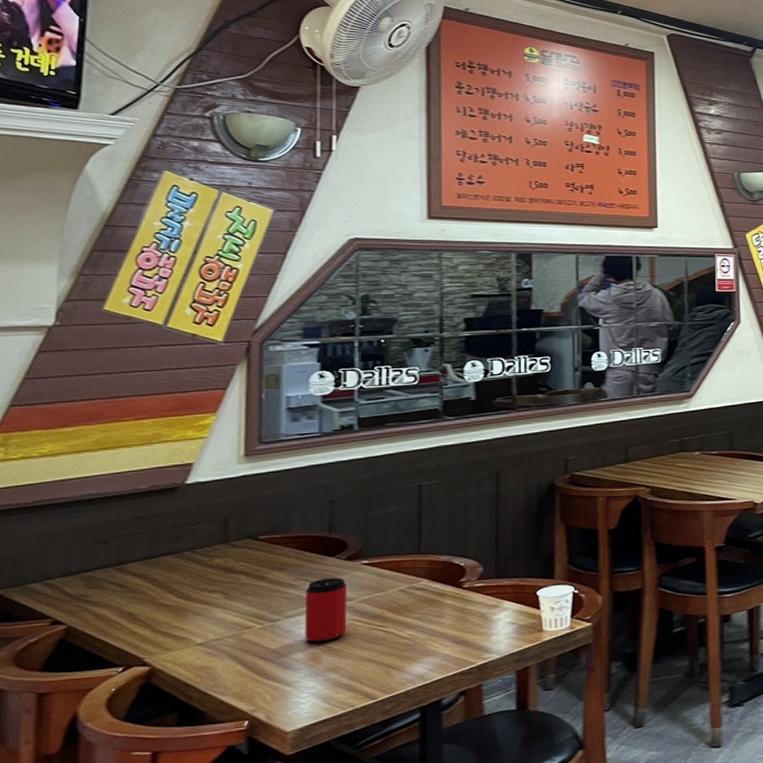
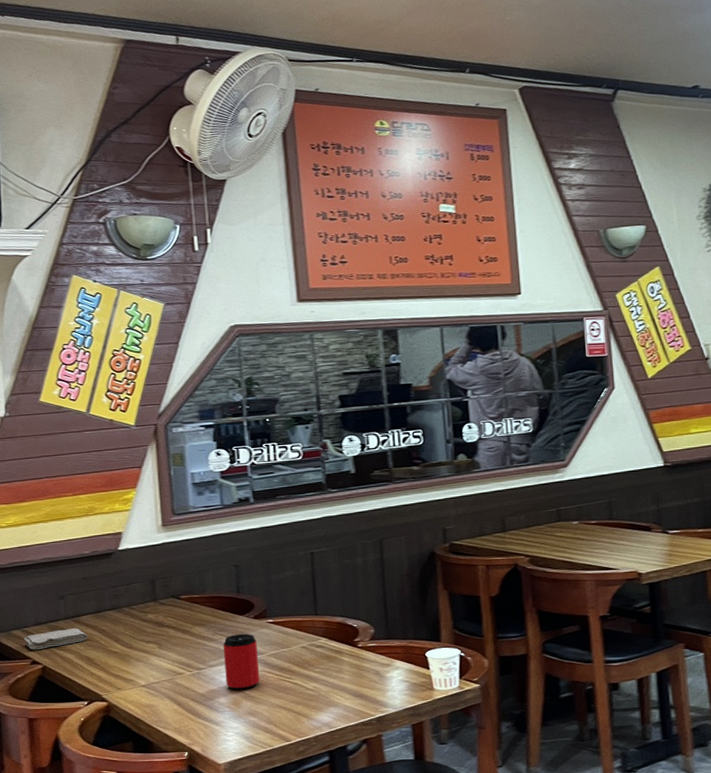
washcloth: none [44,577,133,608] -> present [24,627,88,650]

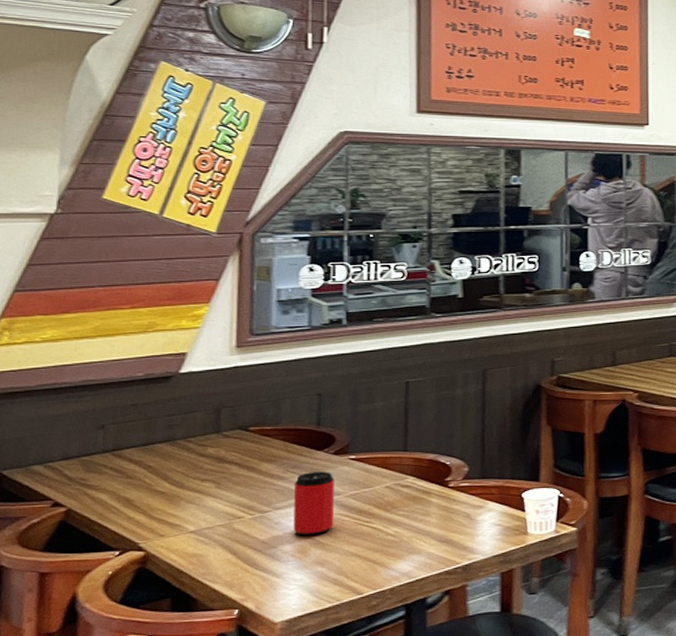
washcloth: present [24,627,88,650] -> none [46,463,130,490]

